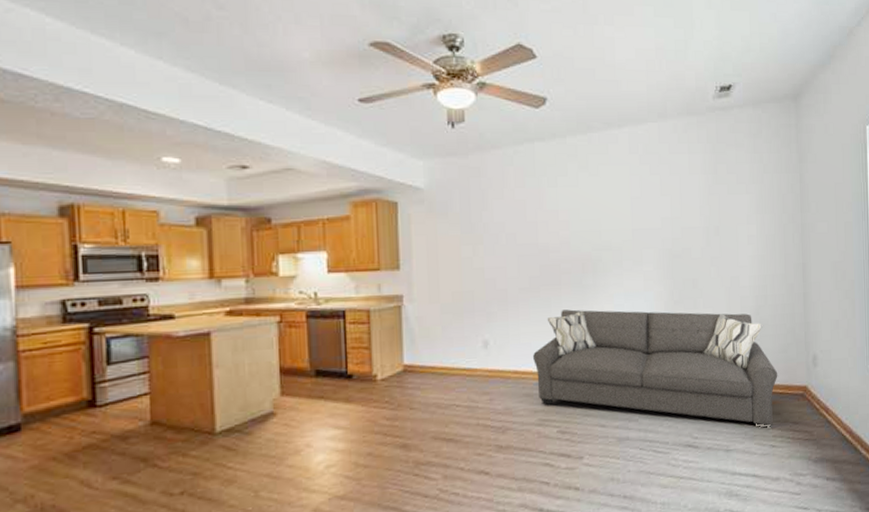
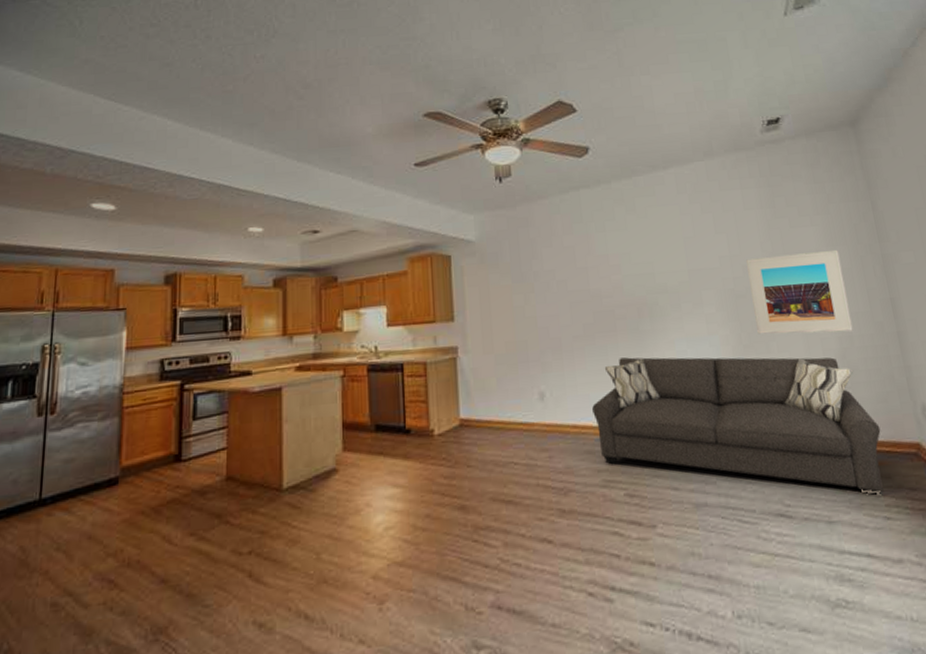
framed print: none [686,217,768,292] -> present [746,249,853,335]

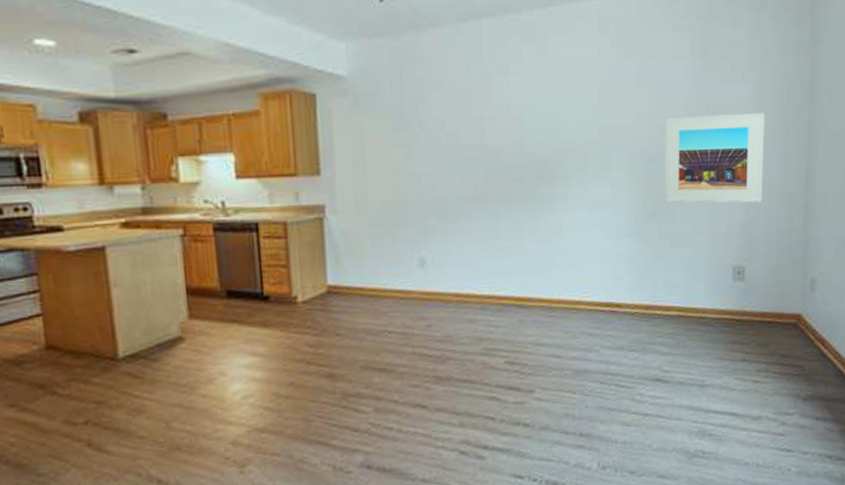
sofa: present [592,357,883,495] -> none [478,223,767,361]

